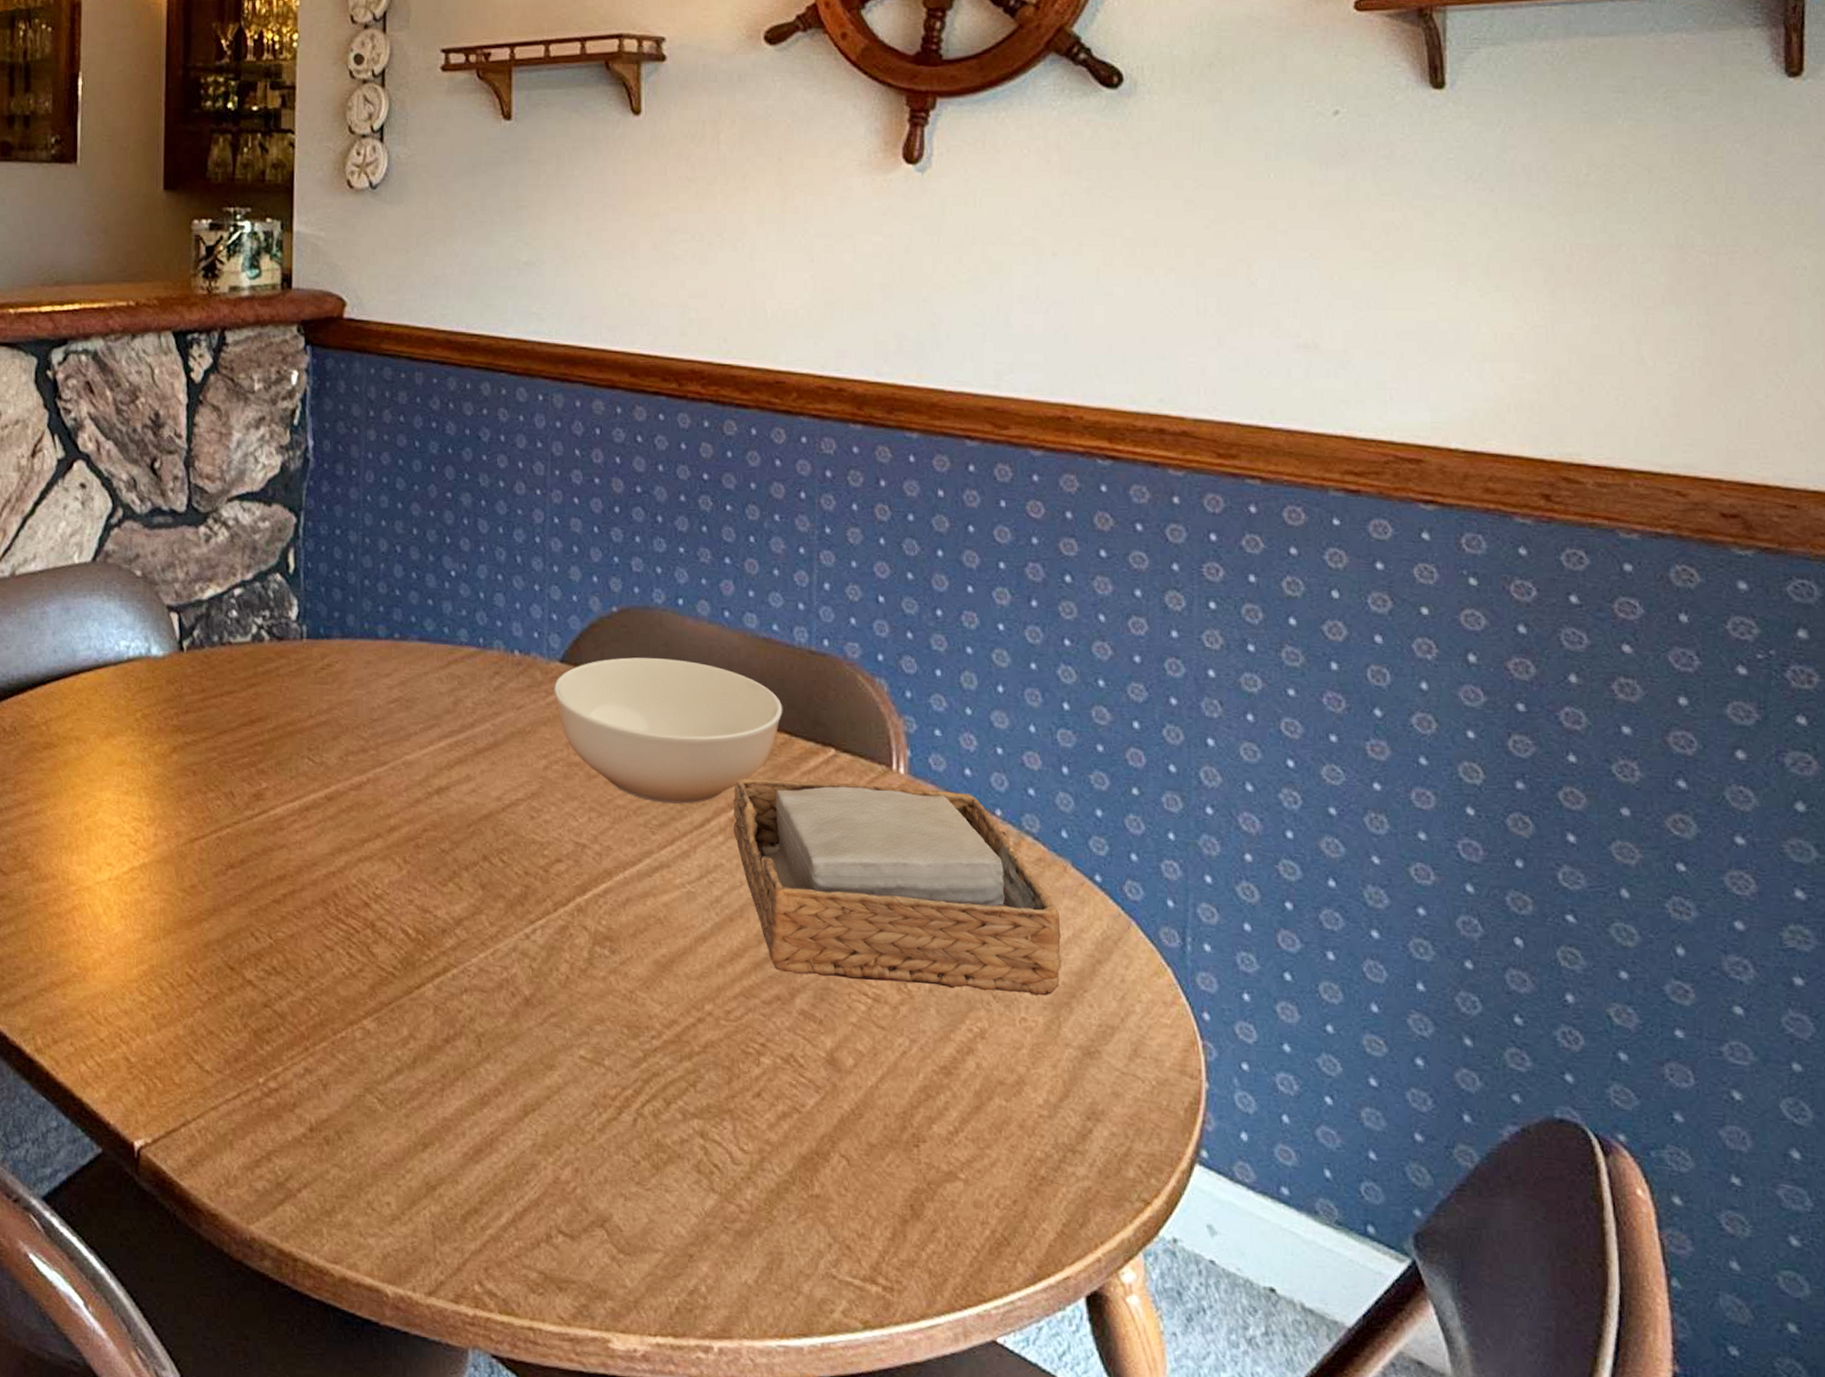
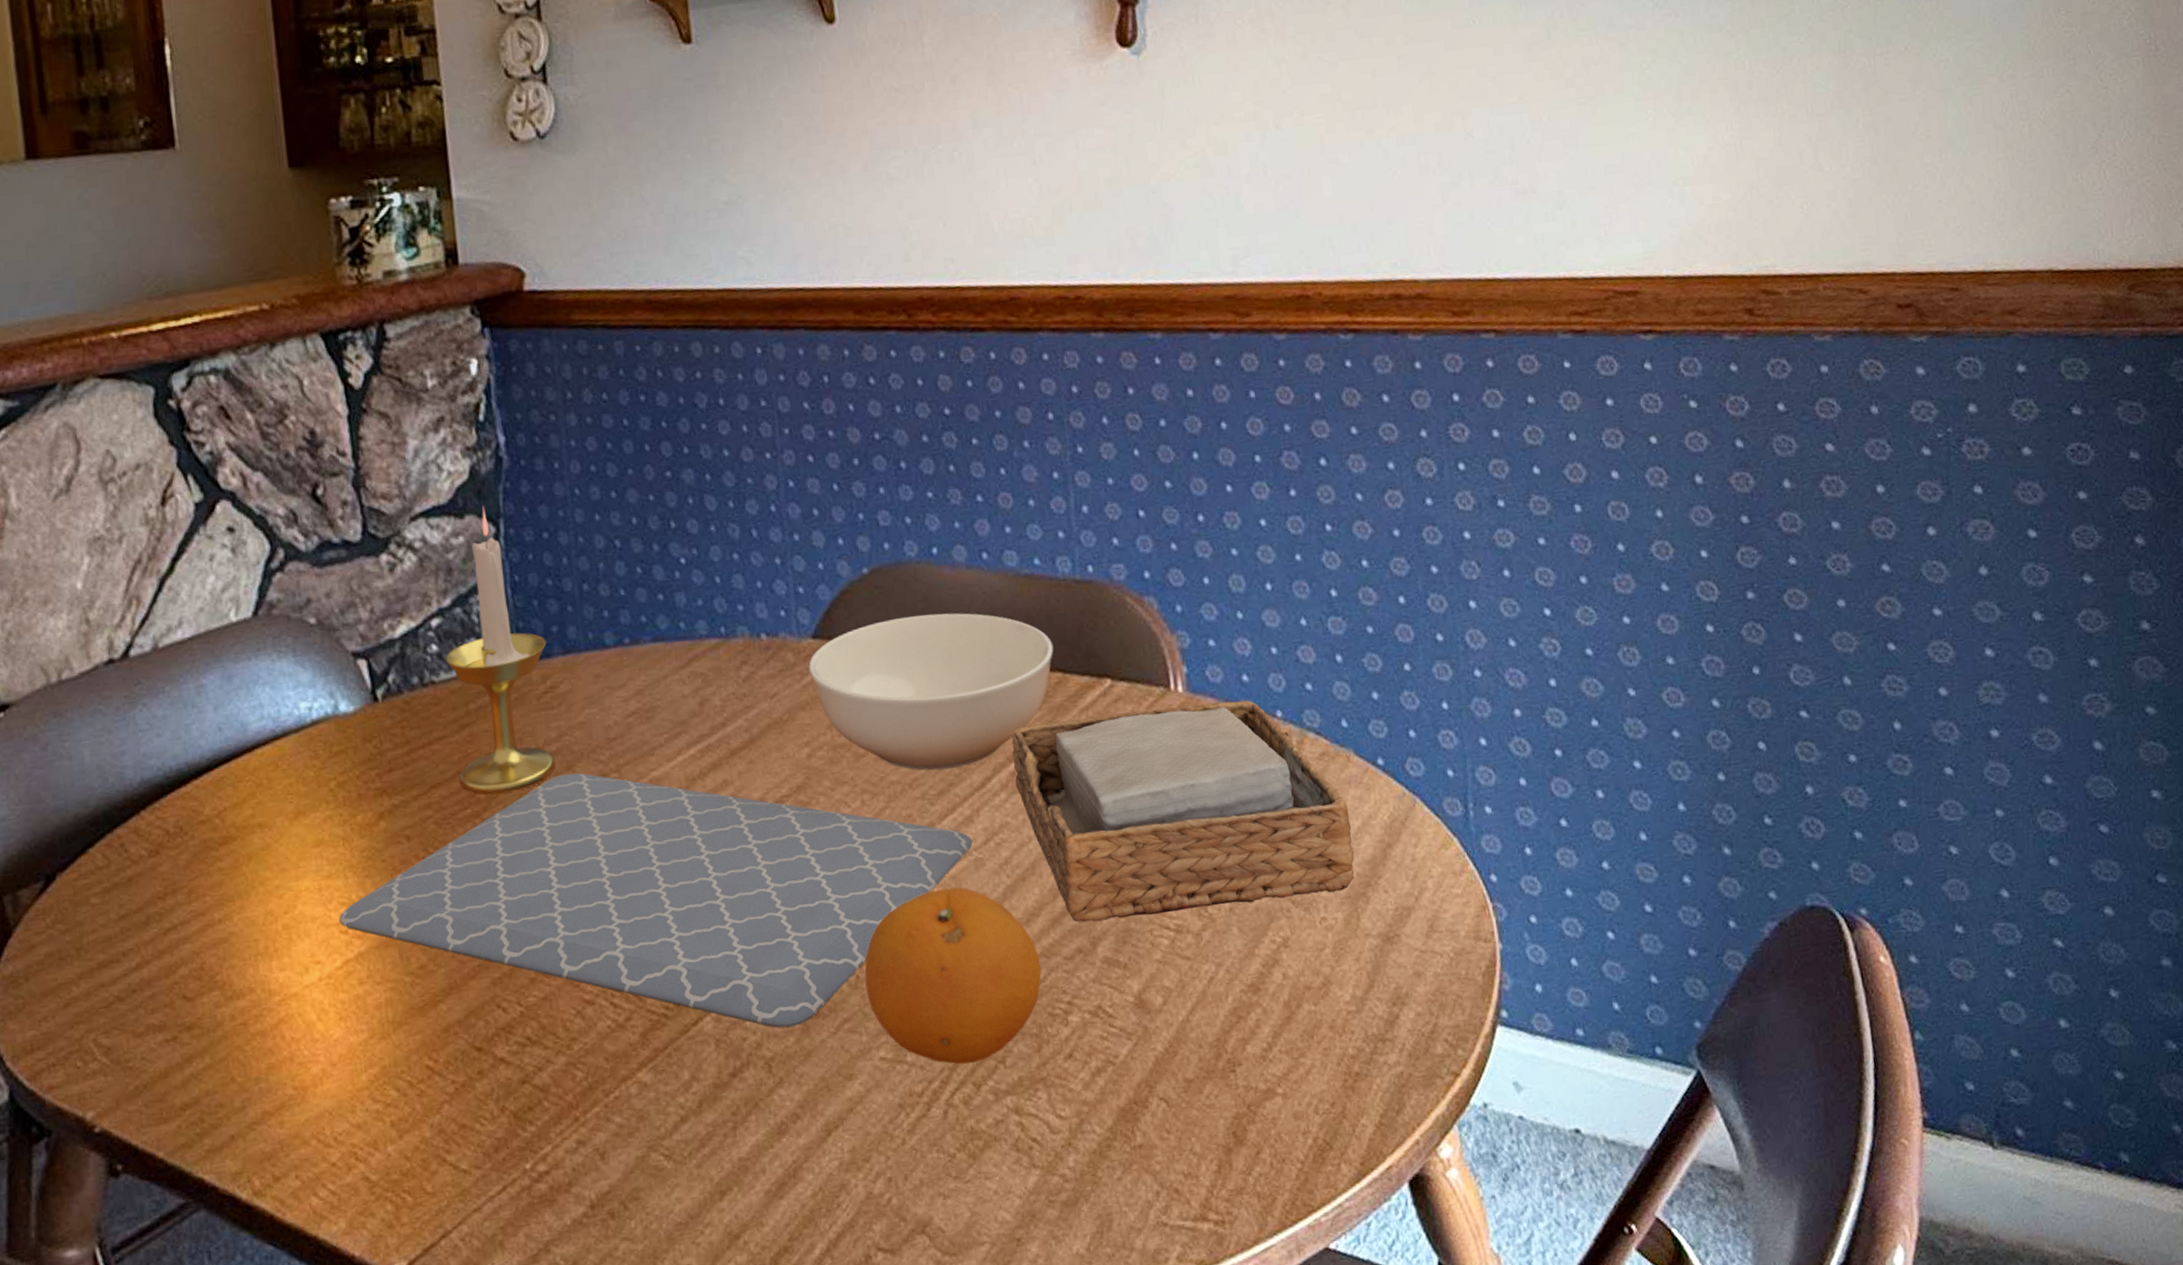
placemat: none [130,743,687,1010] -> present [339,772,973,1028]
candlestick: none [242,499,328,750] -> present [445,506,556,795]
fruit: none [574,912,739,1080] -> present [864,887,1042,1065]

